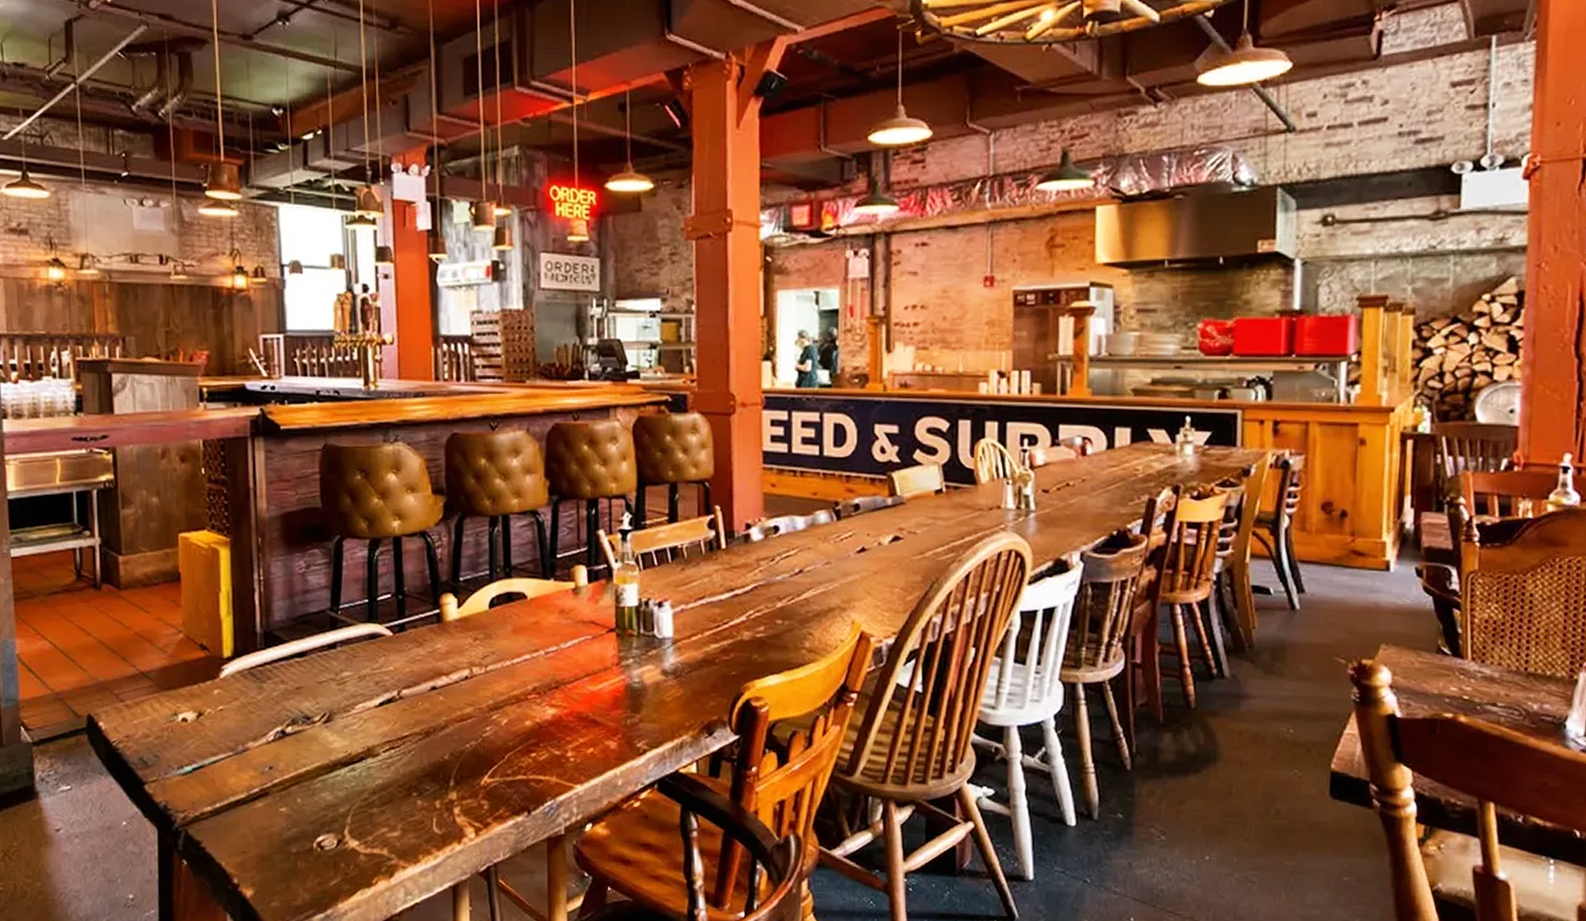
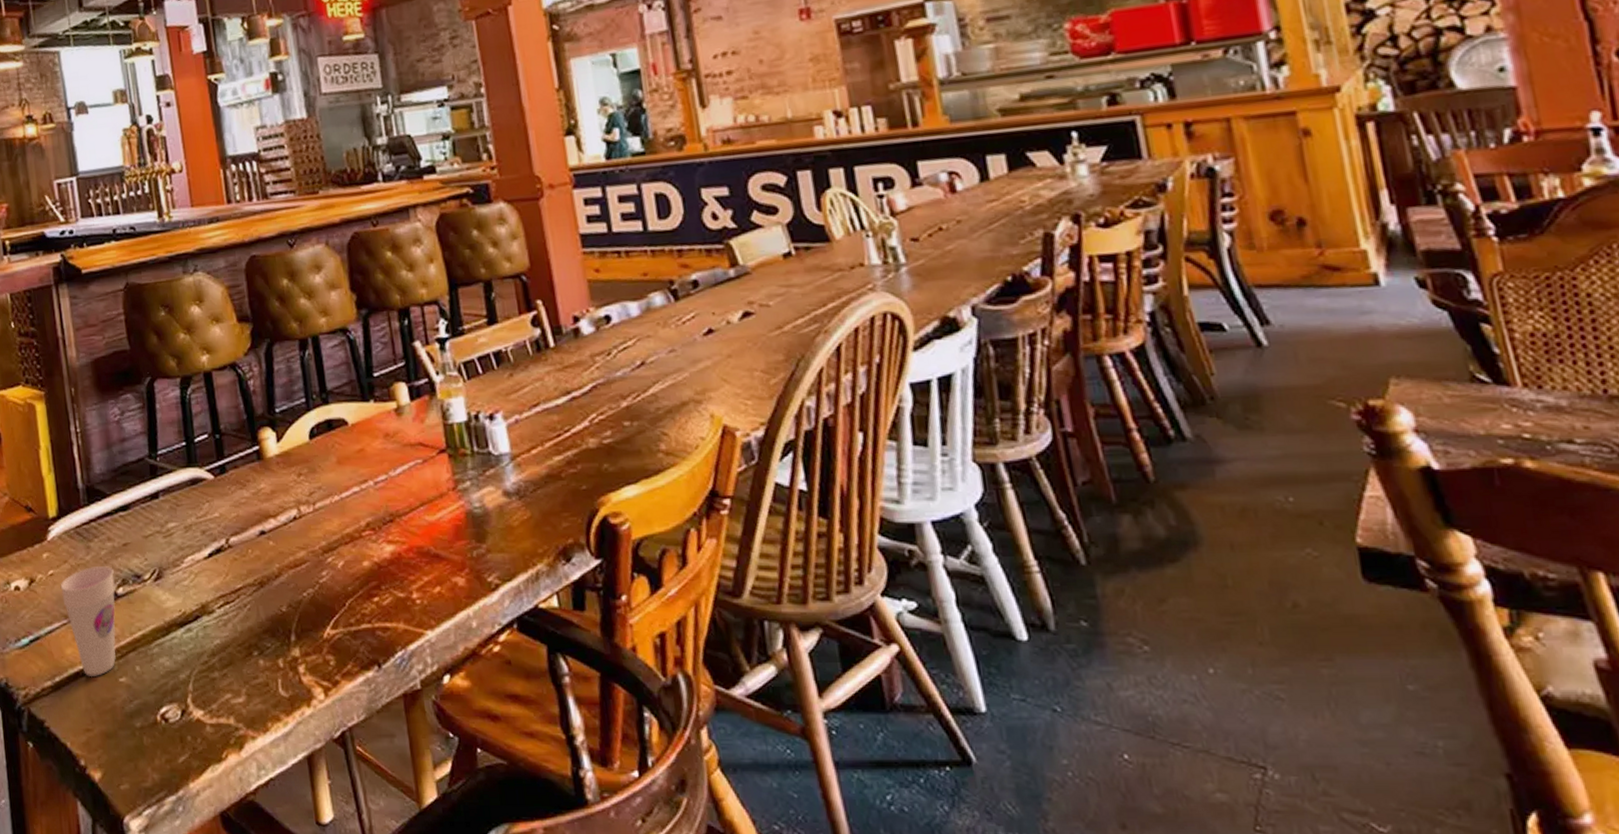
cup: none [229,705,284,806] -> present [60,565,116,678]

